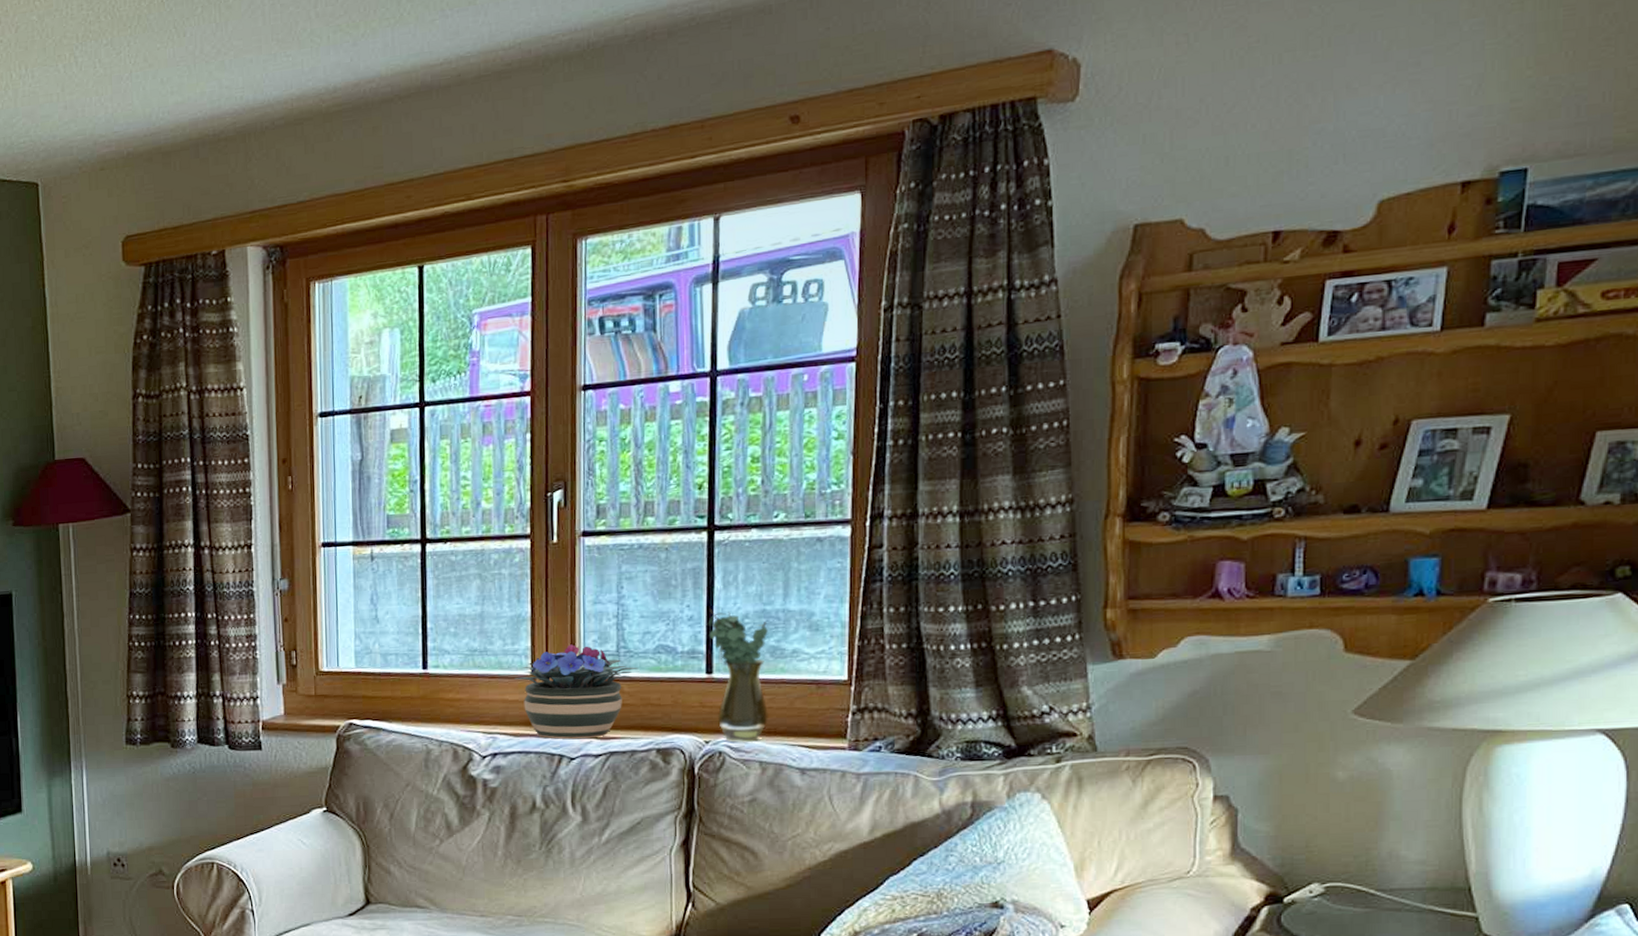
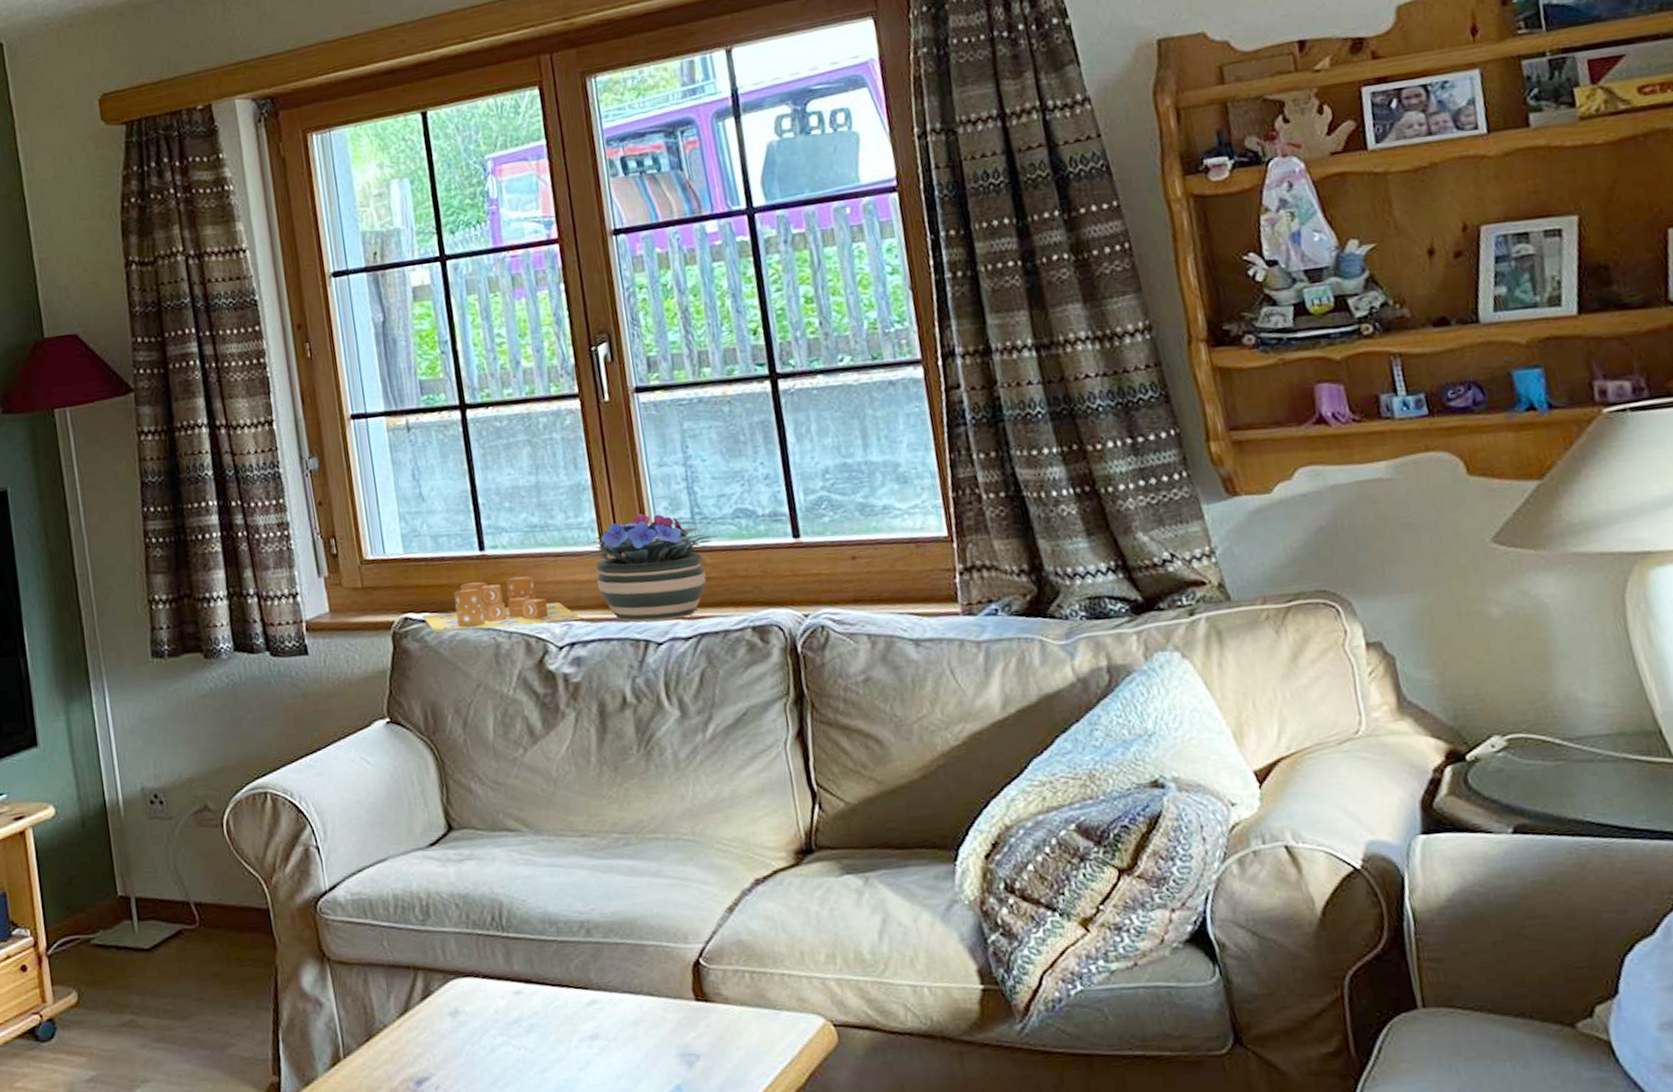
candle: none [364,693,506,739] -> present [421,576,582,634]
vase: present [707,608,768,743] -> none [785,465,869,615]

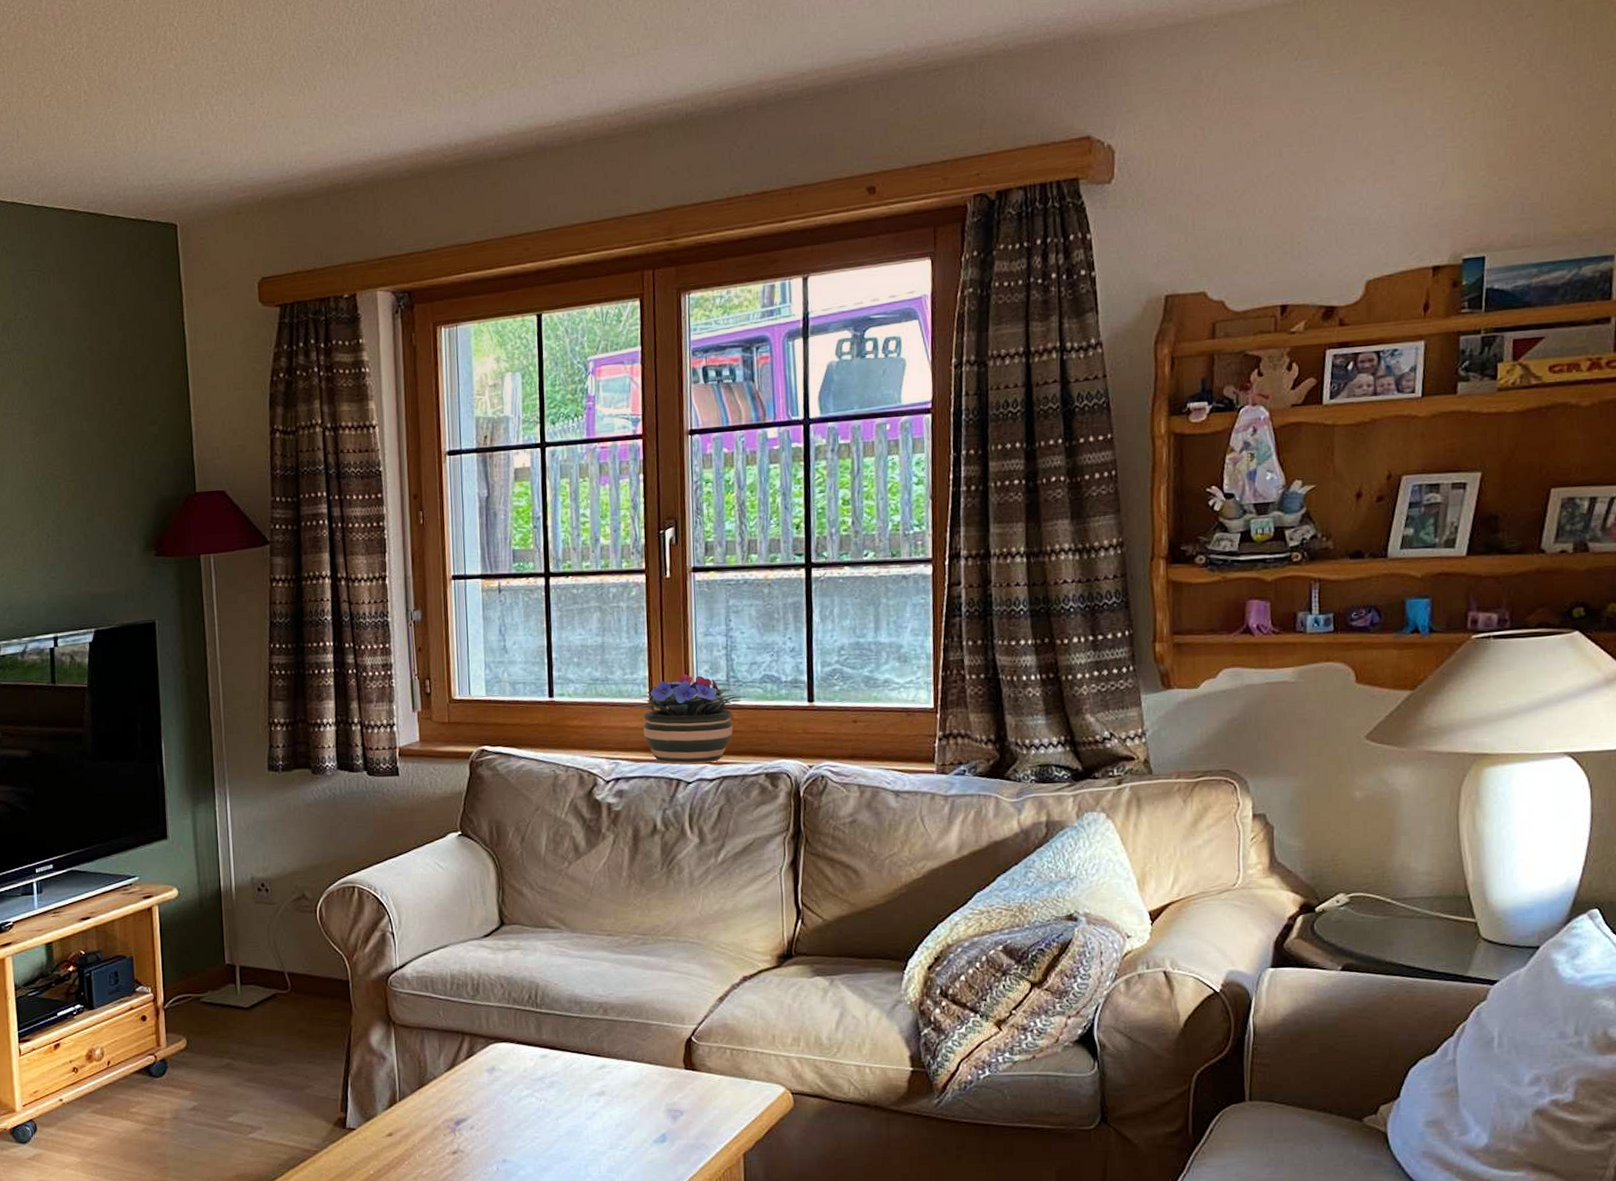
candle: present [421,576,582,634] -> none [495,720,627,764]

